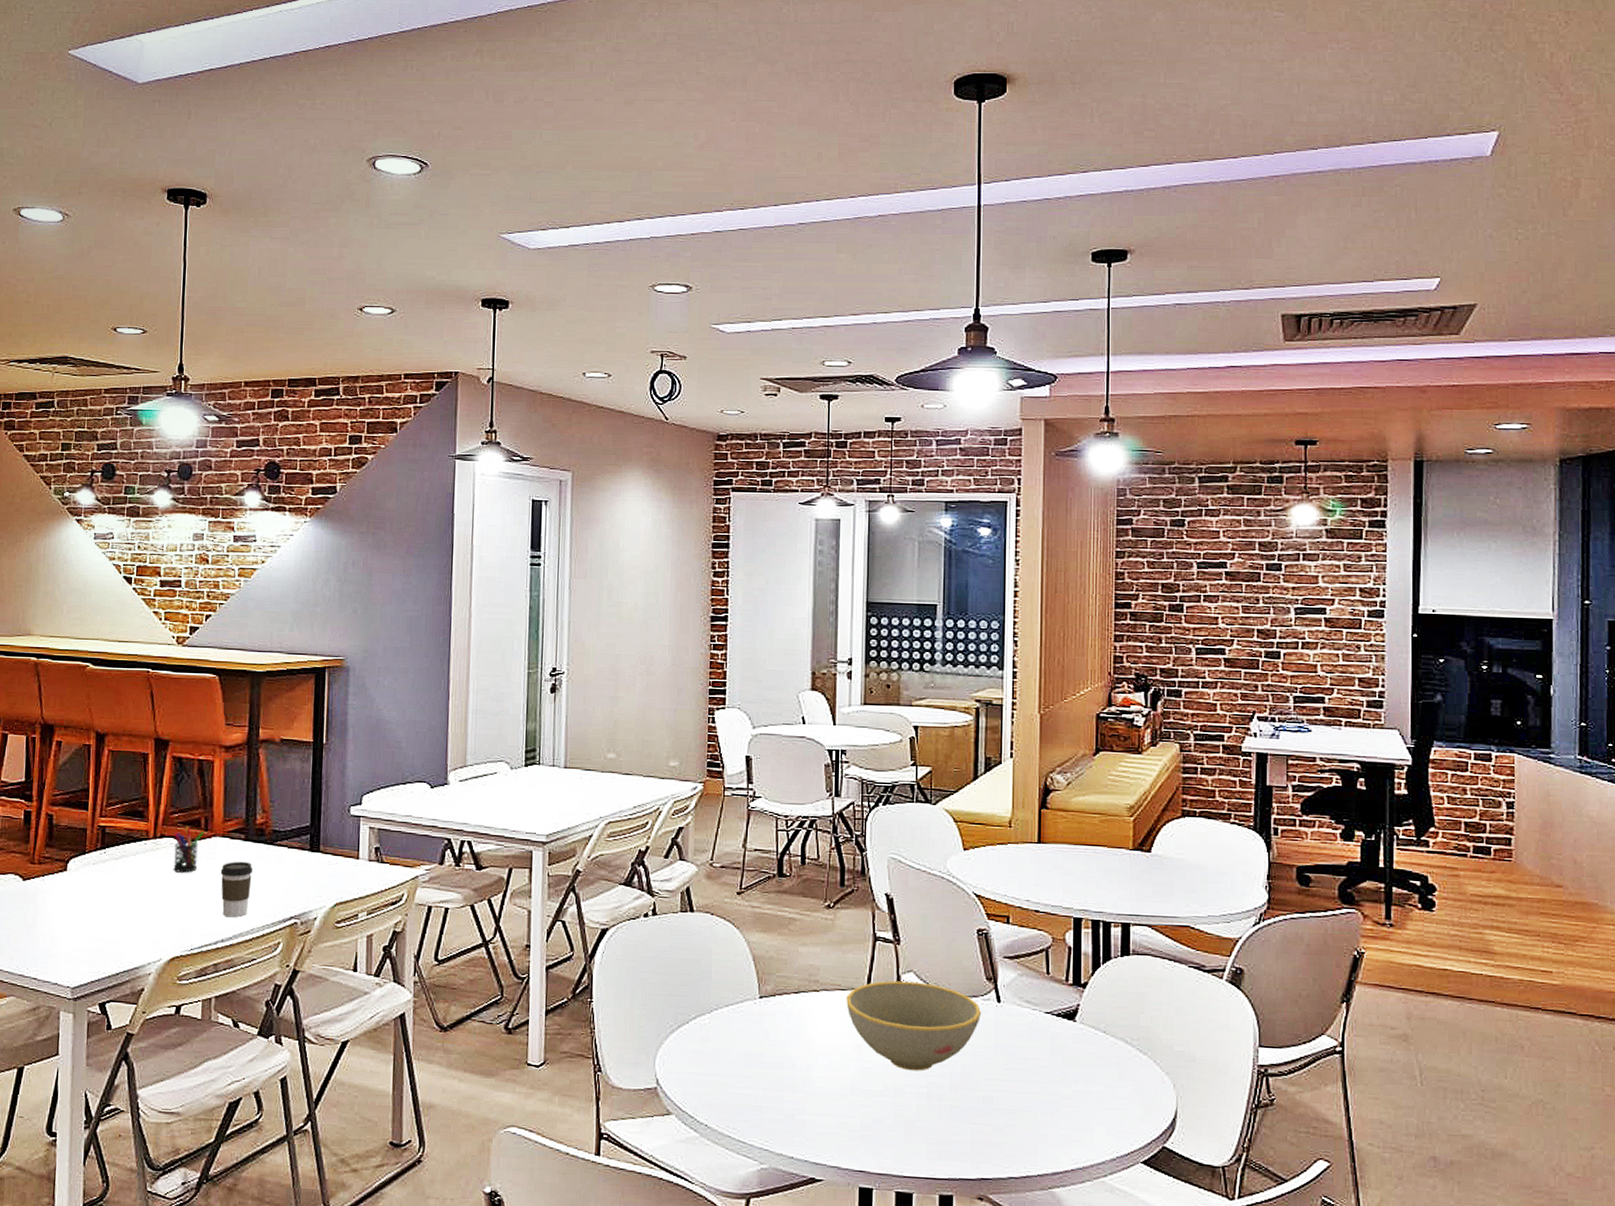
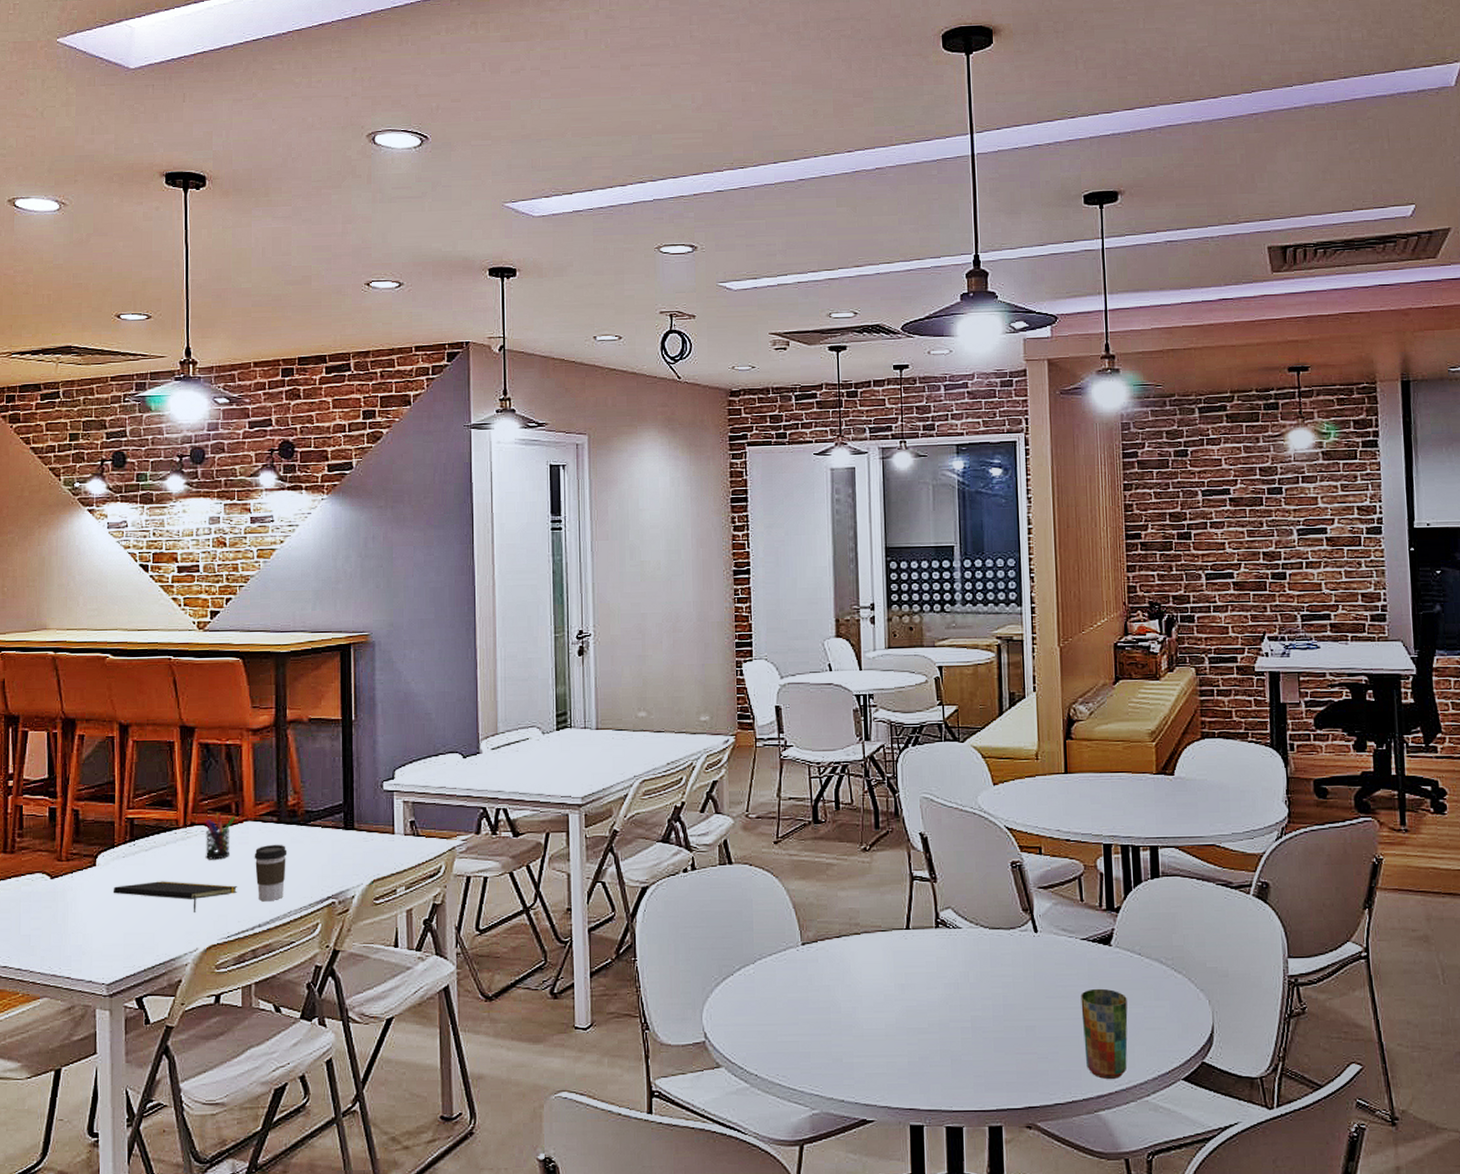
notepad: none [82,890,204,923] -> present [113,881,238,913]
bowl: present [846,980,982,1071] -> none [887,918,1020,1006]
cup: none [1041,1063,1089,1157] -> present [1081,988,1128,1079]

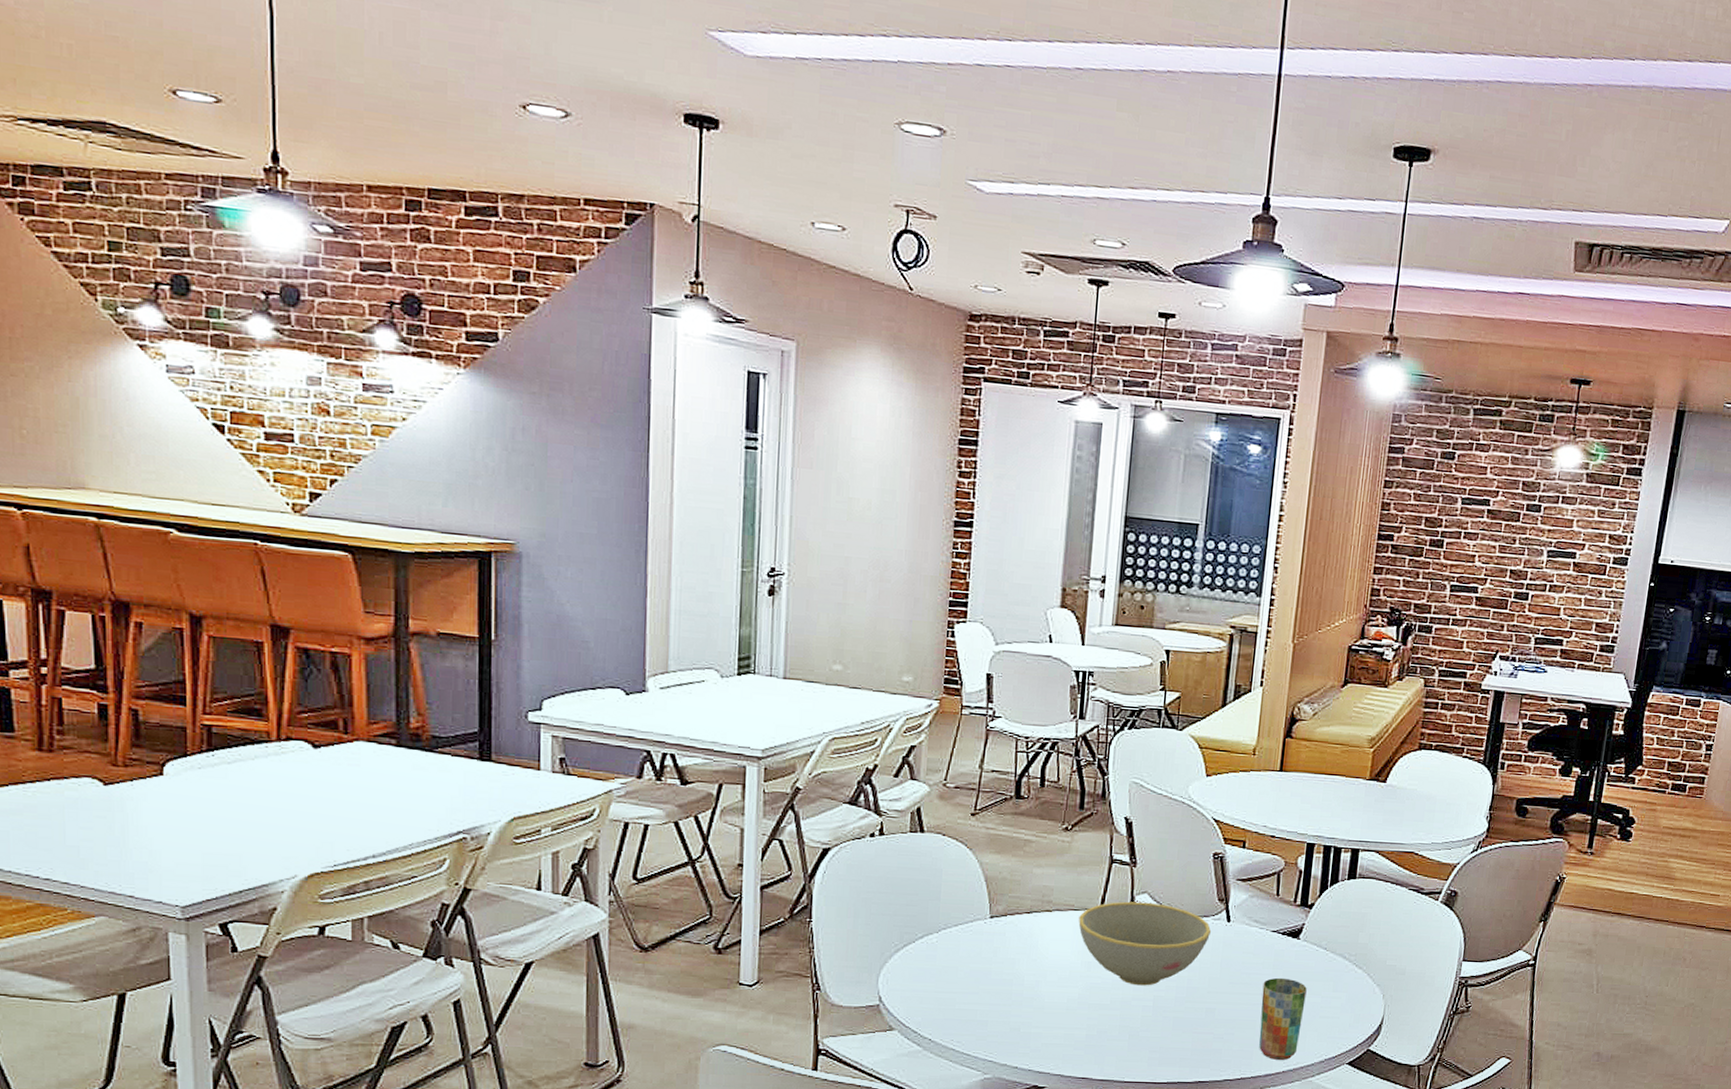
notepad: present [113,881,238,913] -> none [186,798,347,837]
pen holder: present [205,813,236,860] -> none [304,729,344,781]
coffee cup: present [254,844,288,902] -> none [367,769,409,831]
bowl: none [887,918,1020,1006] -> present [1078,901,1212,986]

